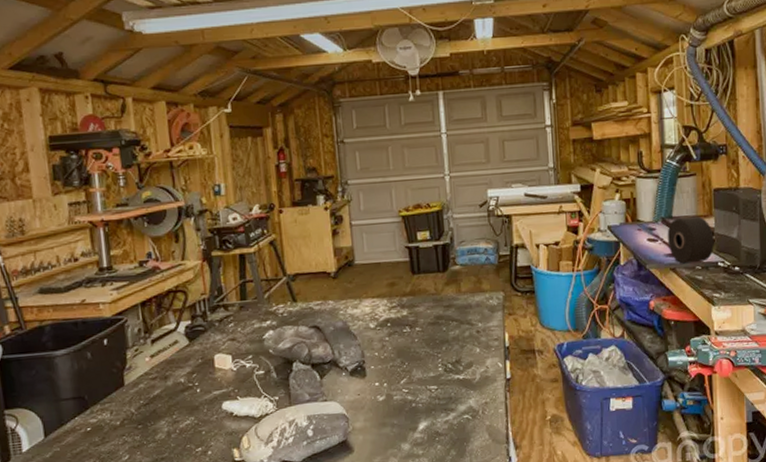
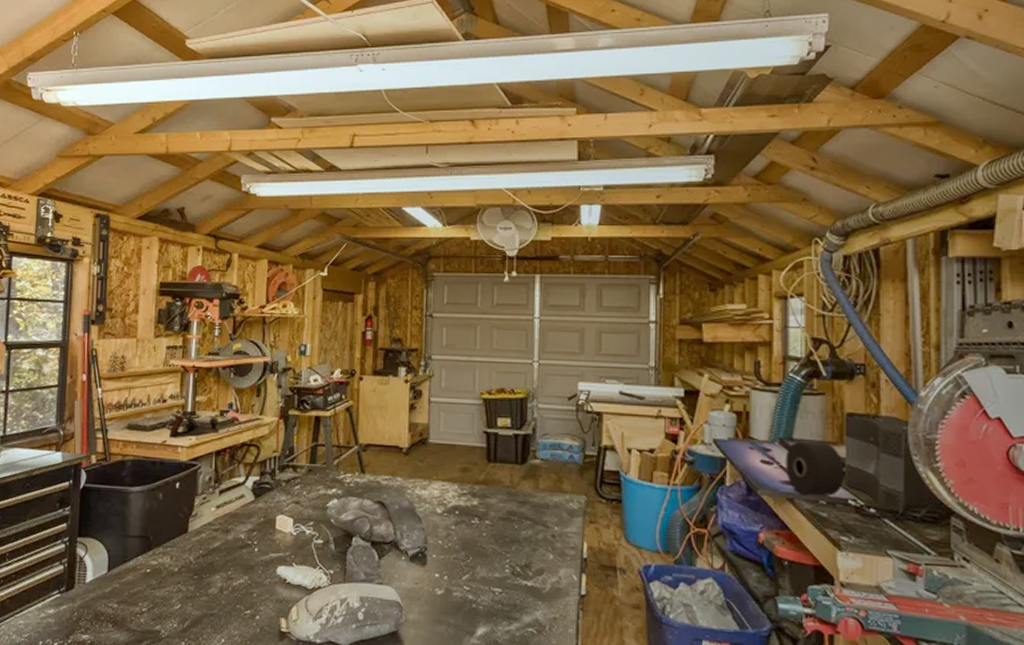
hand plane: none [85,266,142,296] -> present [170,409,220,438]

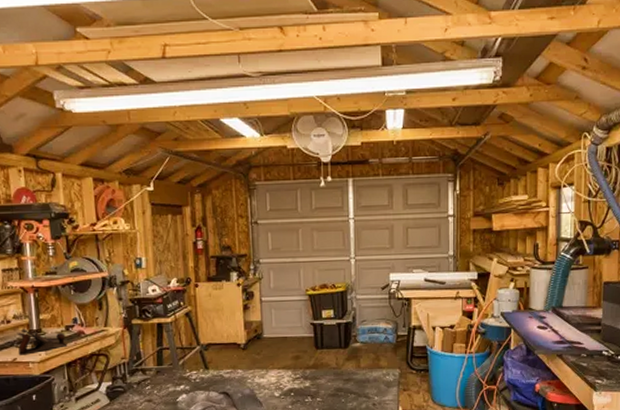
duct tape: present [785,440,844,497] -> none [556,307,601,351]

